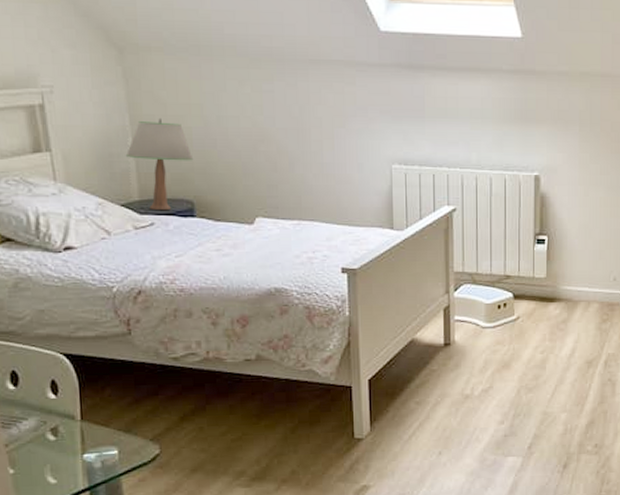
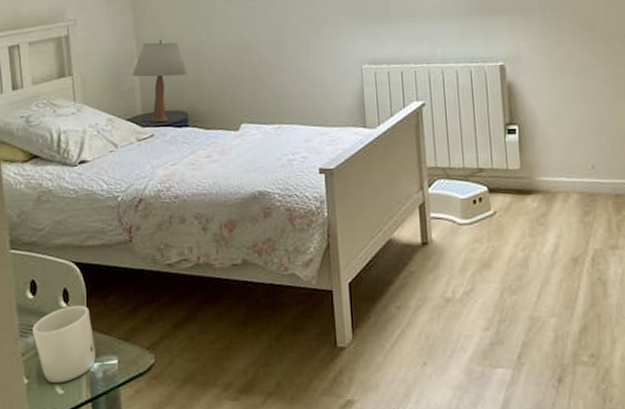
mug: none [16,397,92,474] -> present [32,305,96,384]

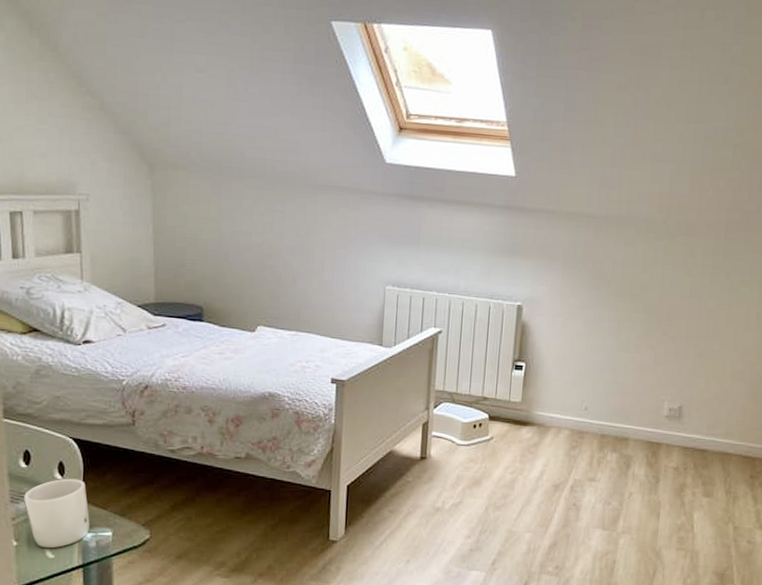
table lamp: present [131,38,188,123] -> none [146,229,207,314]

